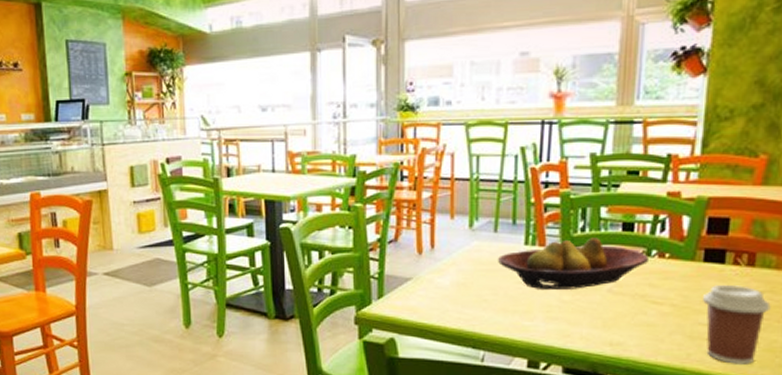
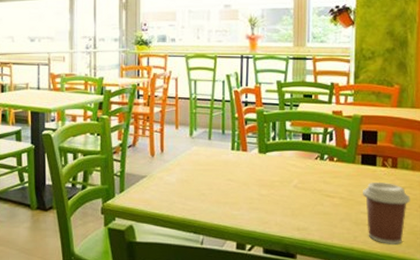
fruit bowl: present [497,238,650,289] -> none [211,145,323,185]

